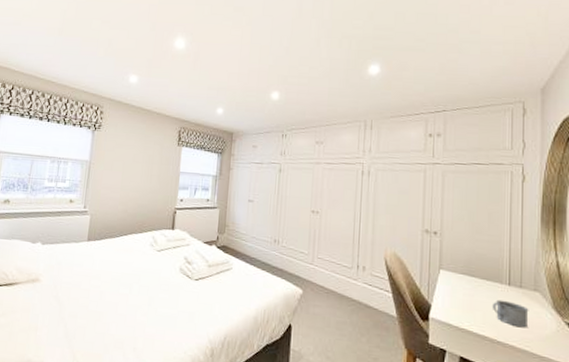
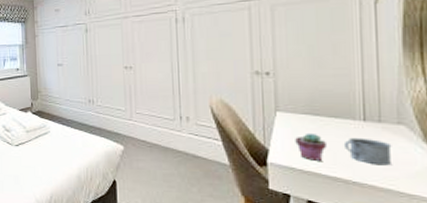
potted succulent: none [453,292,478,320] -> present [295,132,326,161]

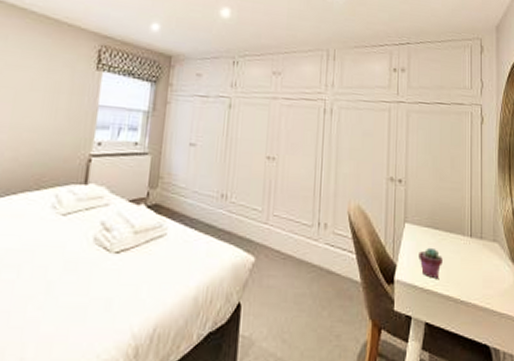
mug: present [343,137,392,166] -> none [455,254,489,284]

